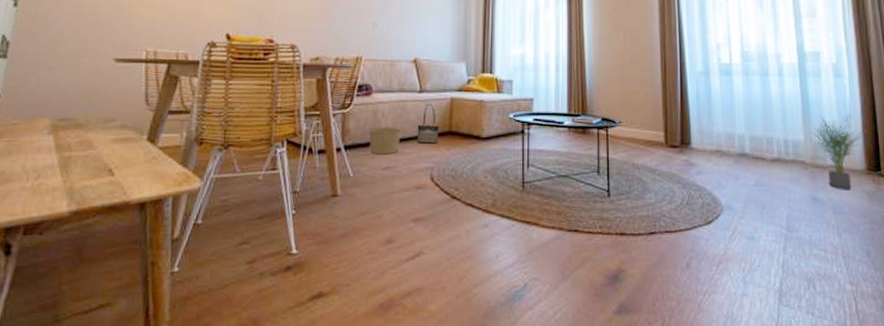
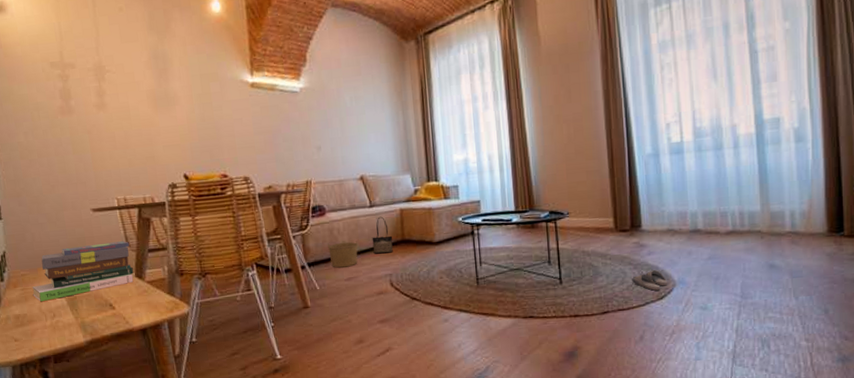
books: none [19,98,149,159] -> present [32,241,134,302]
slippers: none [680,192,715,214] -> present [632,270,667,291]
potted plant: present [807,114,866,191] -> none [764,178,830,255]

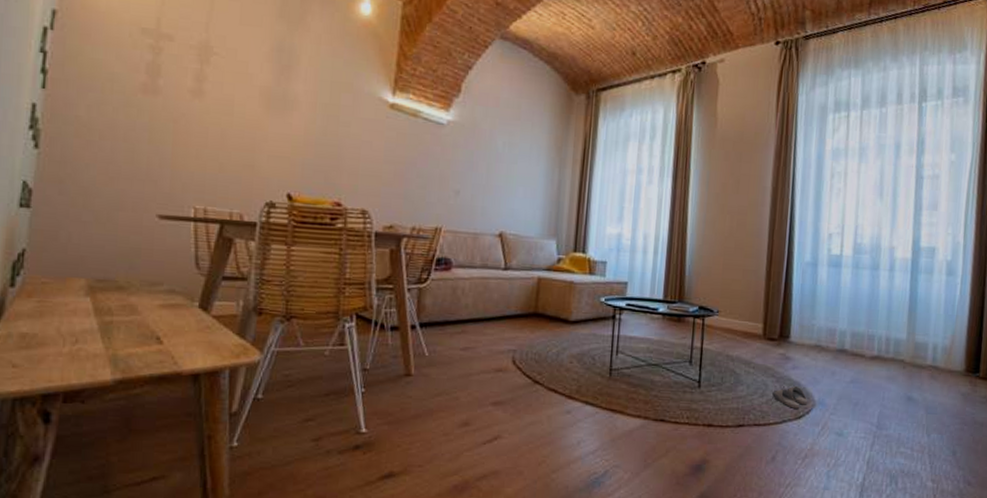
books: present [32,241,134,302] -> none [52,257,200,322]
basket: present [328,241,358,268] -> none [447,303,484,335]
tote bag: present [372,216,393,254] -> none [499,282,525,326]

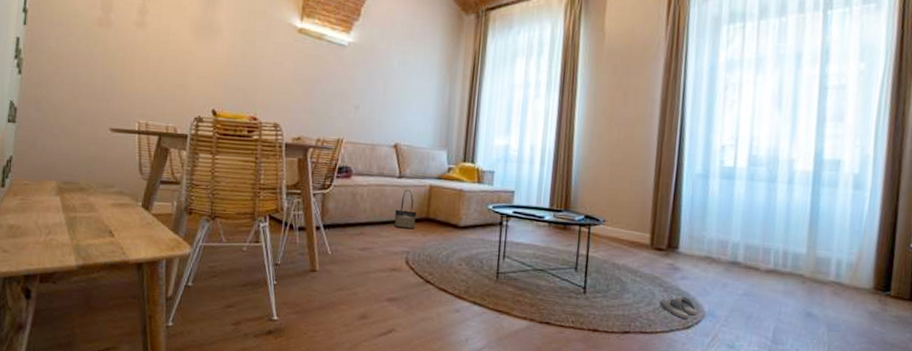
tote bag: none [499,282,525,326] -> present [394,189,417,230]

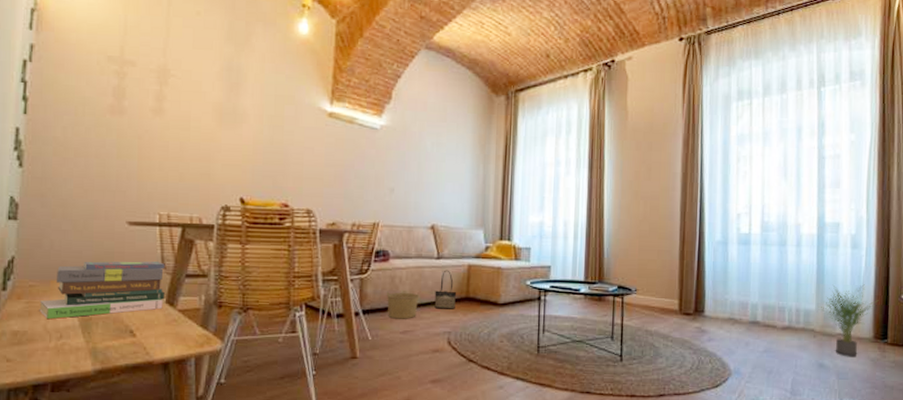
books: none [32,164,142,216] -> present [39,261,165,320]
basket: none [347,208,380,237] -> present [387,291,420,319]
slippers: present [659,297,696,319] -> none [690,357,723,378]
potted plant: none [810,227,881,309] -> present [818,284,878,358]

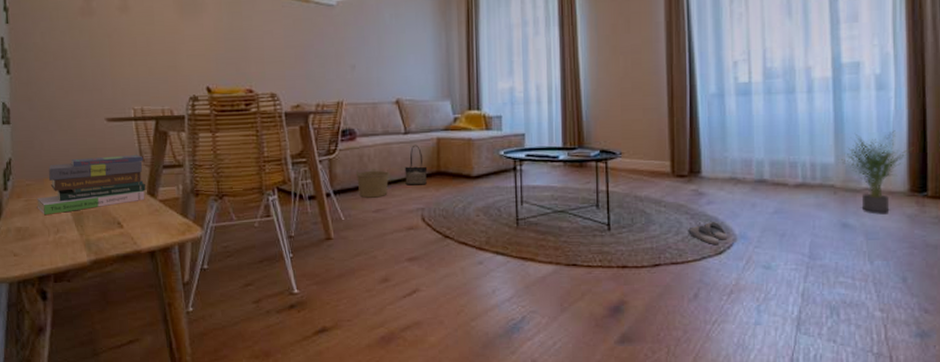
slippers: none [690,357,723,378] -> present [688,222,727,244]

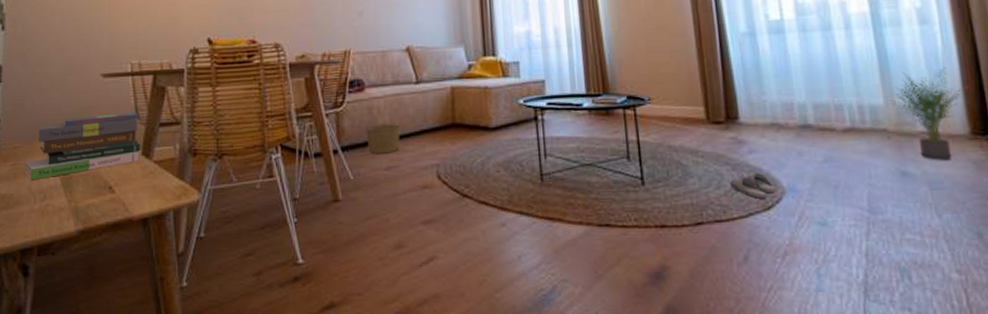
tote bag: present [404,145,428,186] -> none [417,94,442,140]

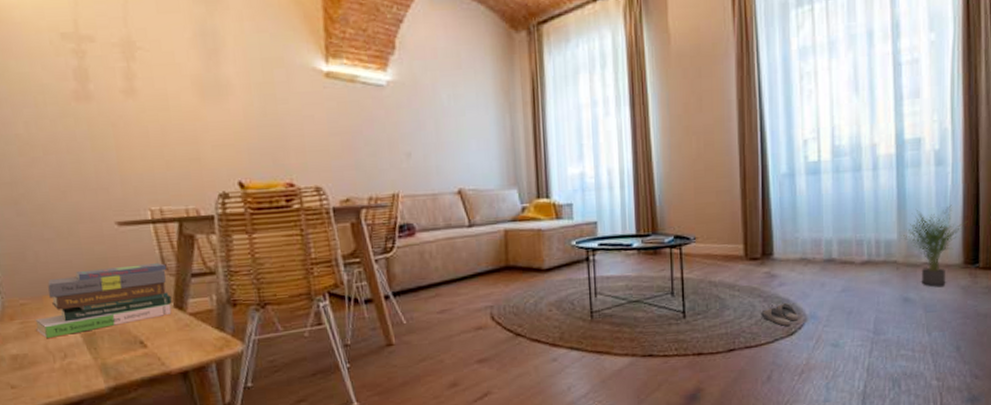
basket: present [366,122,401,154] -> none [417,266,454,299]

